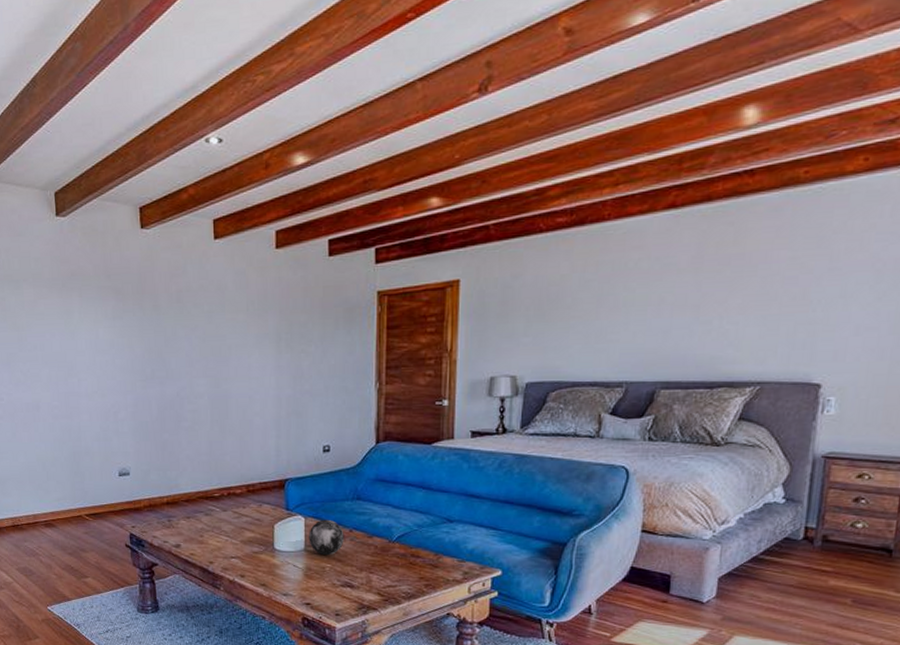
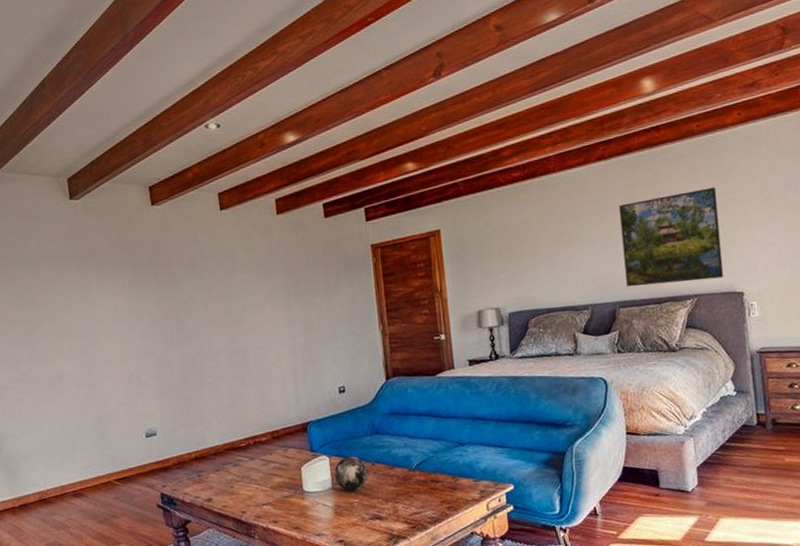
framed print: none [674,252,814,366] -> present [618,187,724,287]

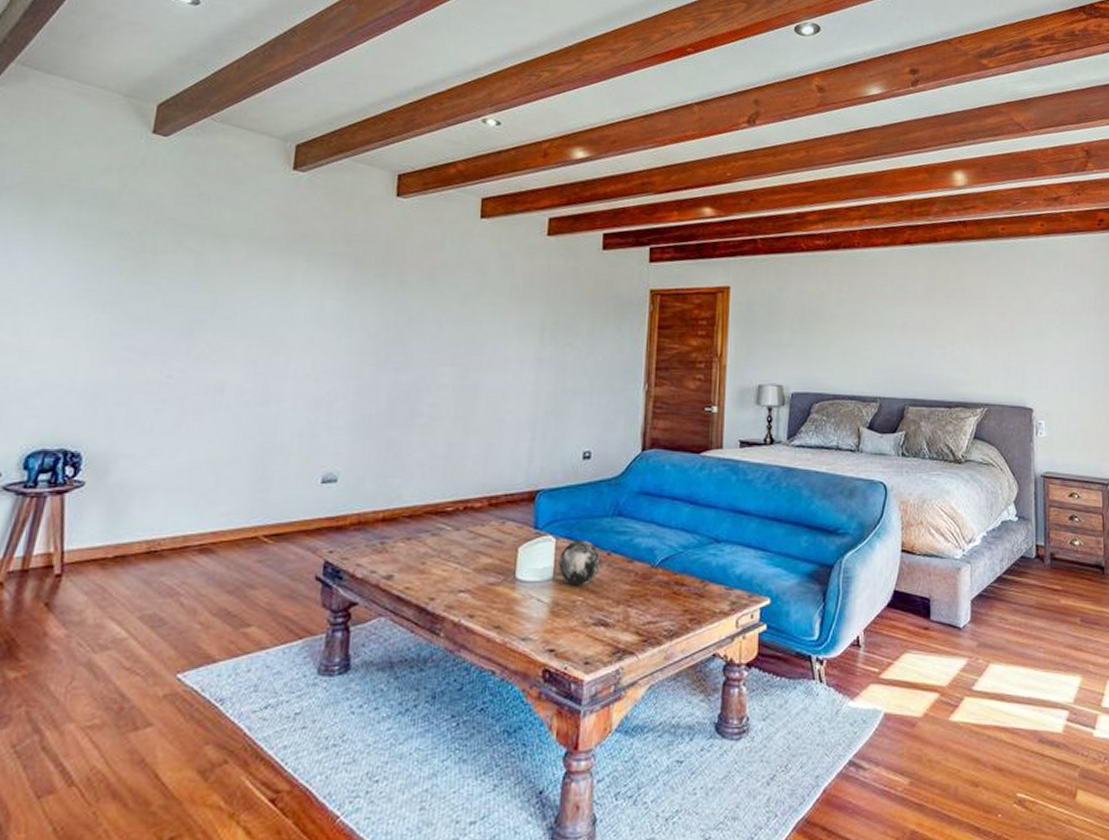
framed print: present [618,187,724,287] -> none [919,293,1016,390]

